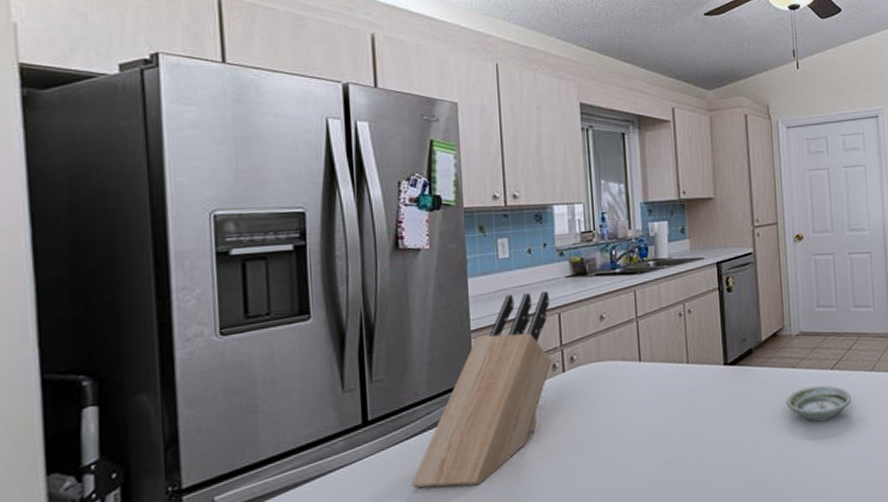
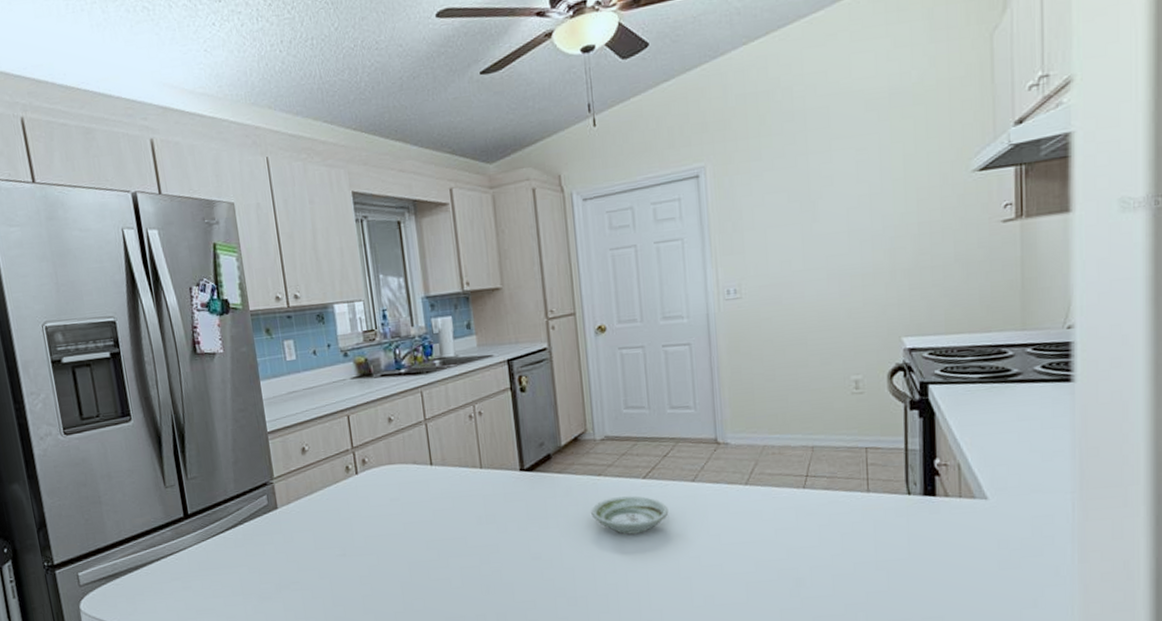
knife block: present [411,291,552,488] -> none [230,393,345,578]

